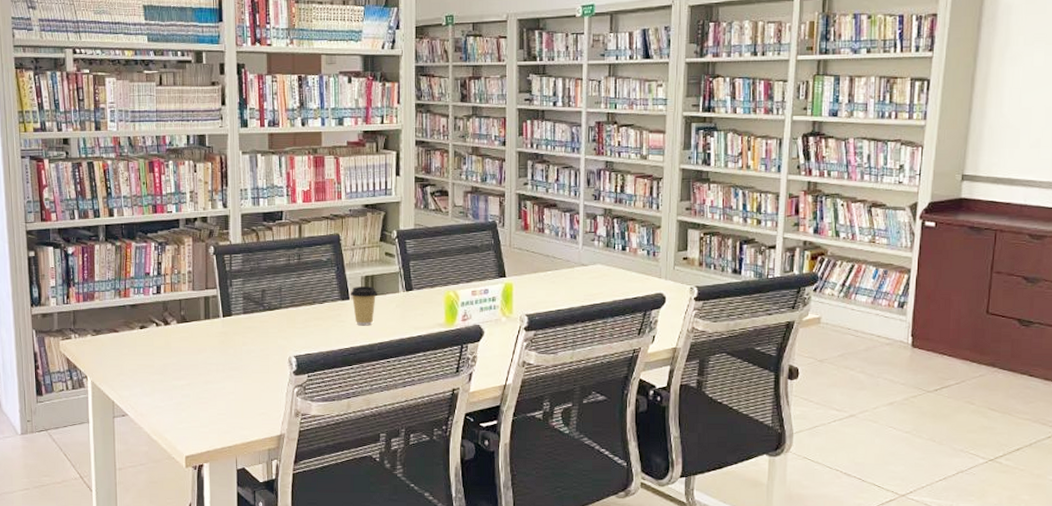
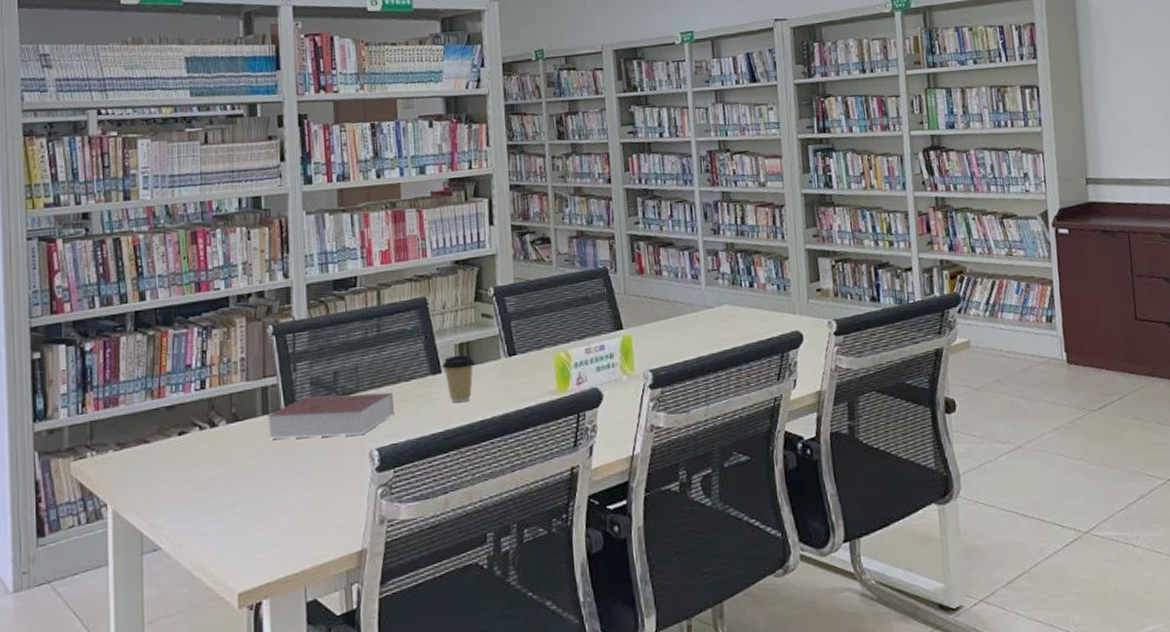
book: none [208,308,309,344] -> present [267,392,394,440]

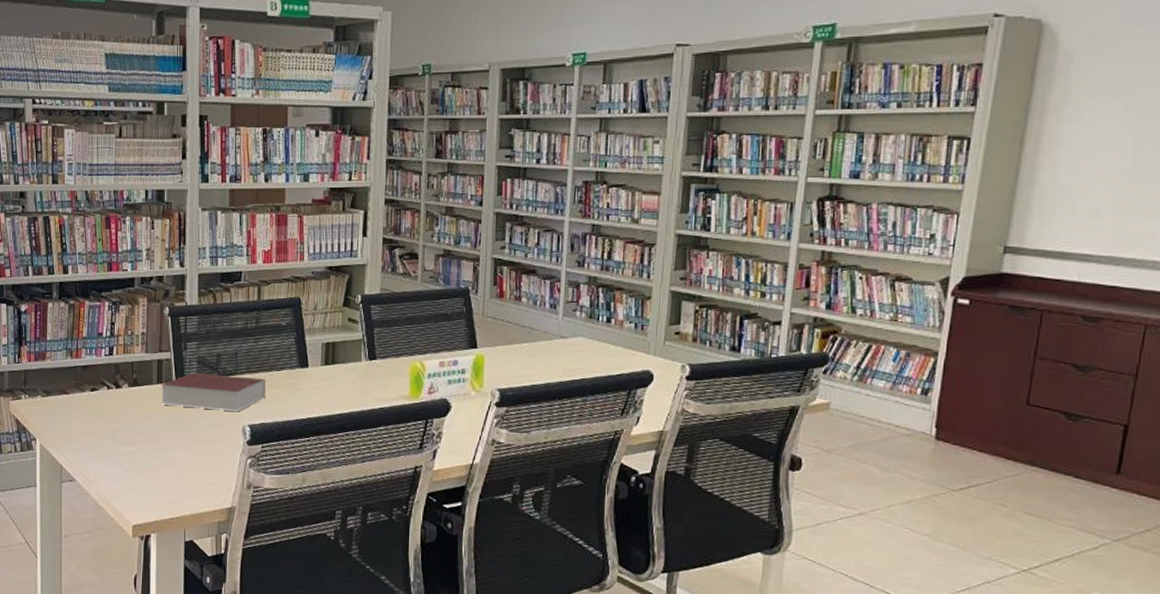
coffee cup: present [441,355,476,403] -> none [309,354,339,396]

